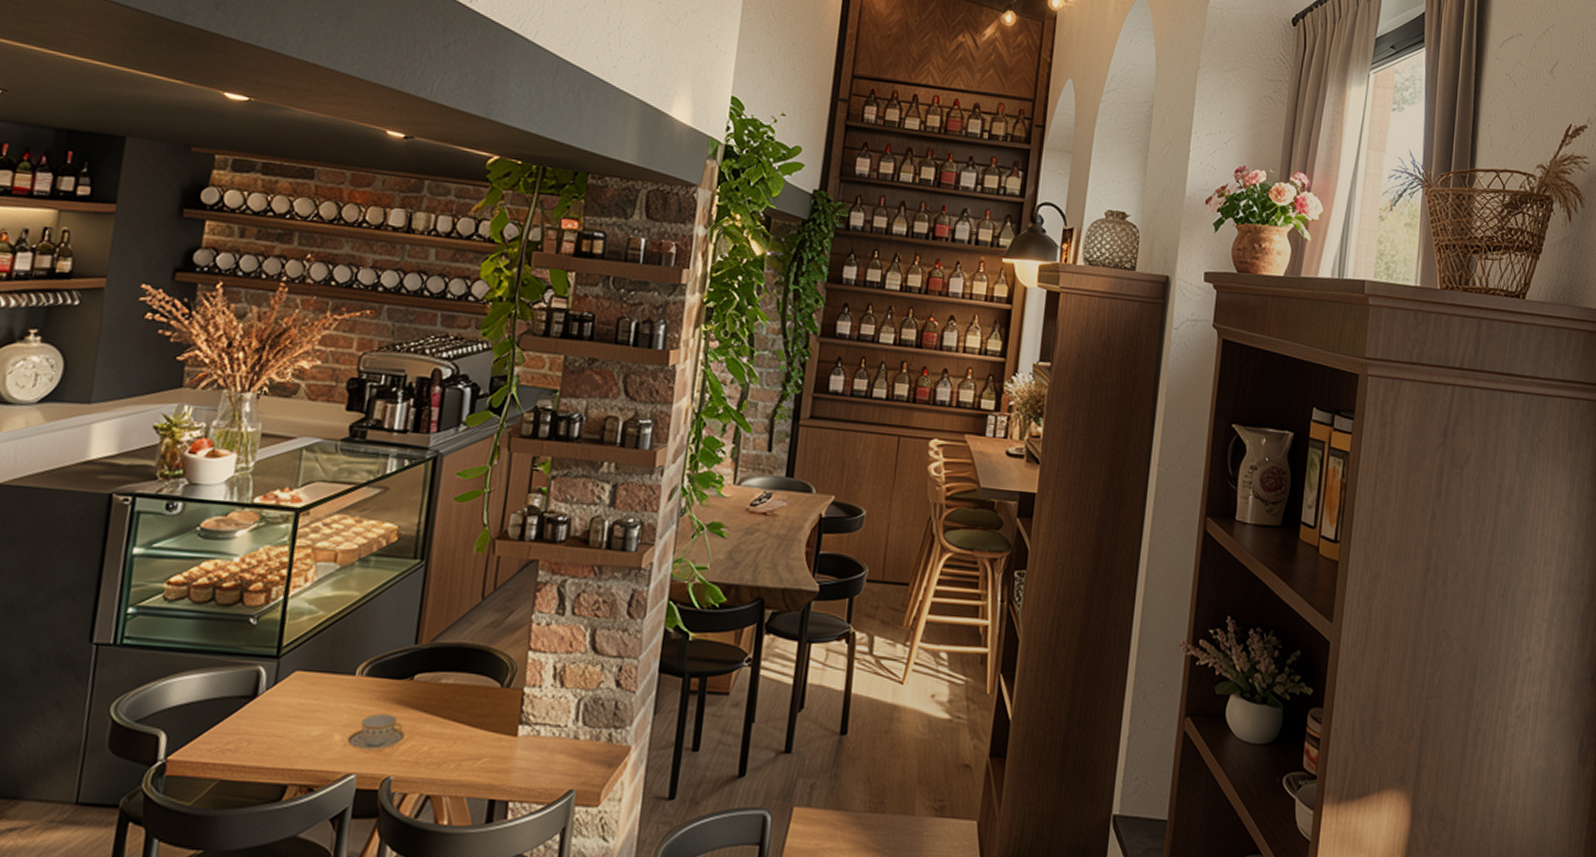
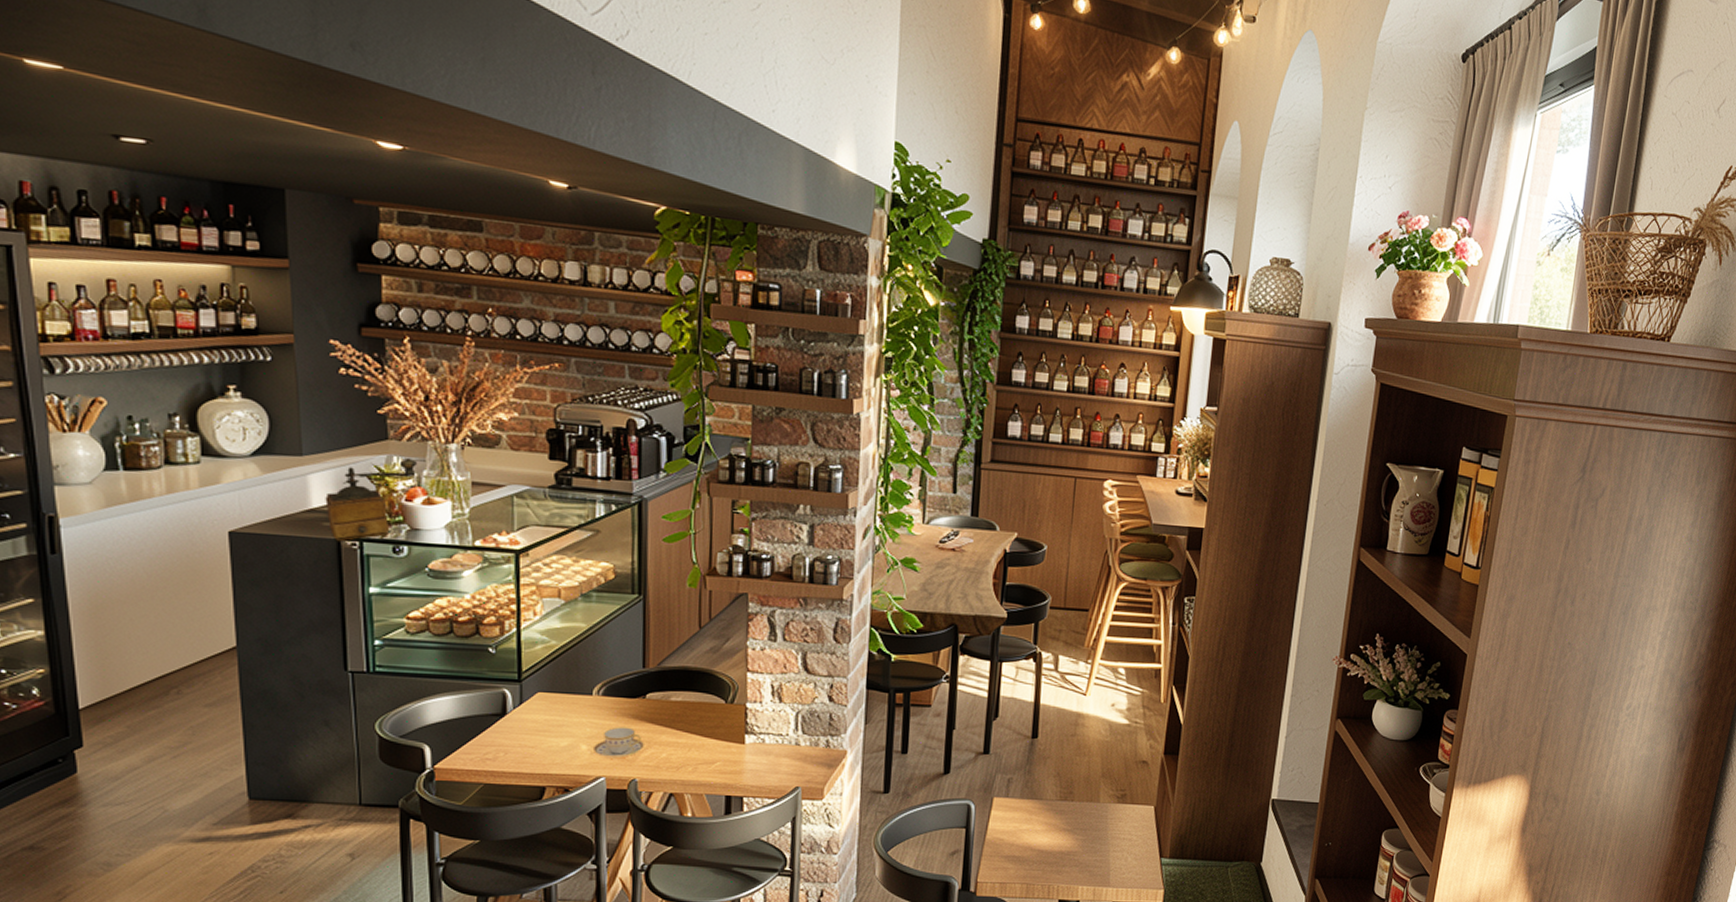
coffee grinder: none [103,406,209,497] -> present [325,457,418,542]

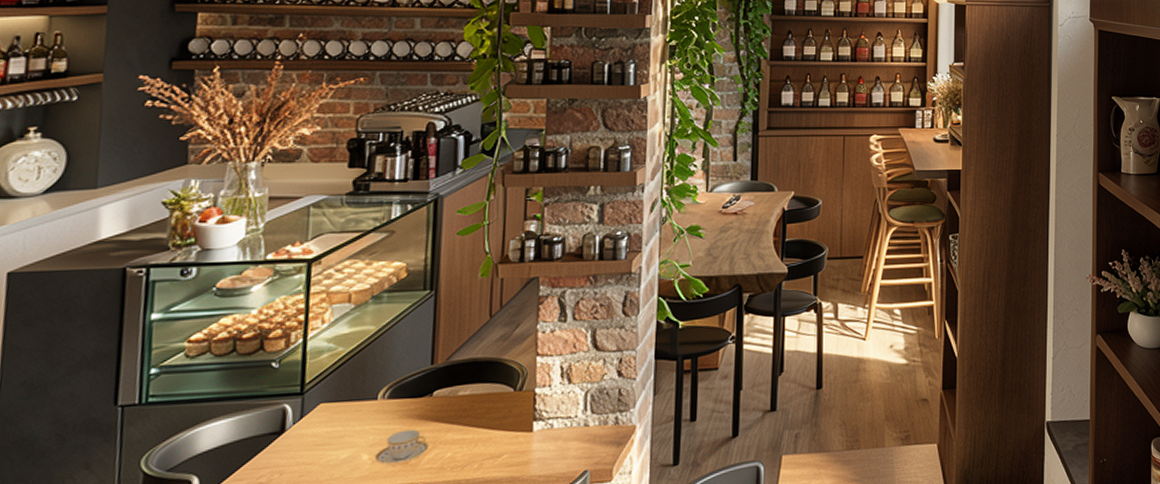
coffee grinder: present [325,457,418,542] -> none [115,179,216,271]

